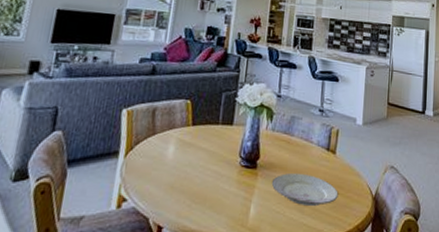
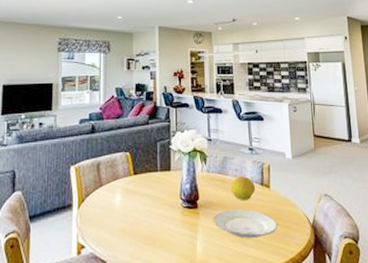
fruit: none [294,138,321,166] -> present [230,176,256,201]

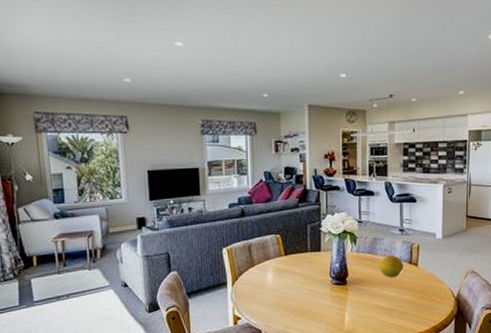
plate: present [213,209,278,239] -> none [361,285,423,311]

